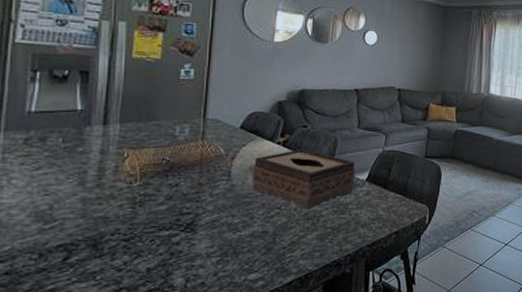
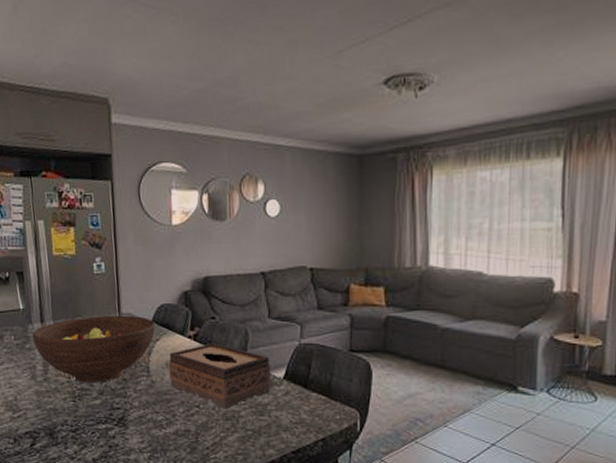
fruit bowl: none [88,121,244,188] -> present [32,316,156,383]

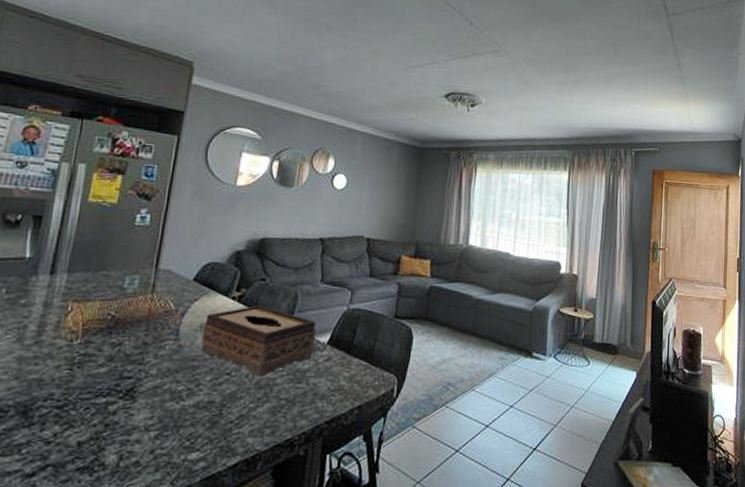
fruit bowl: present [32,316,156,383] -> none [32,271,197,348]

